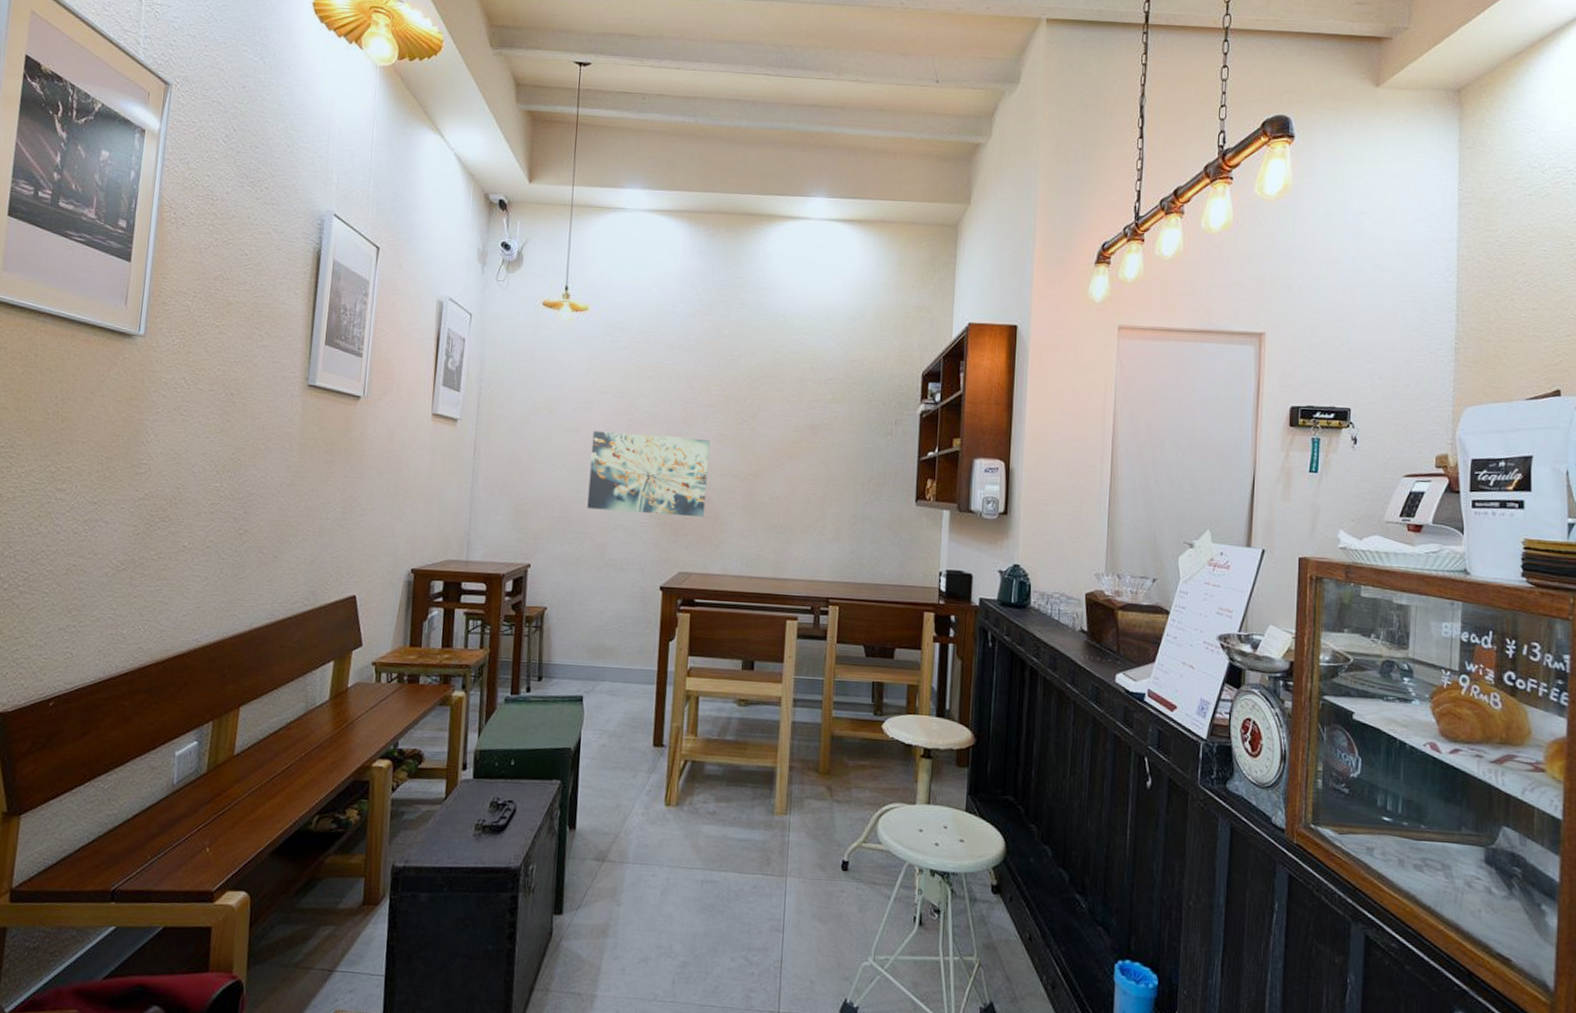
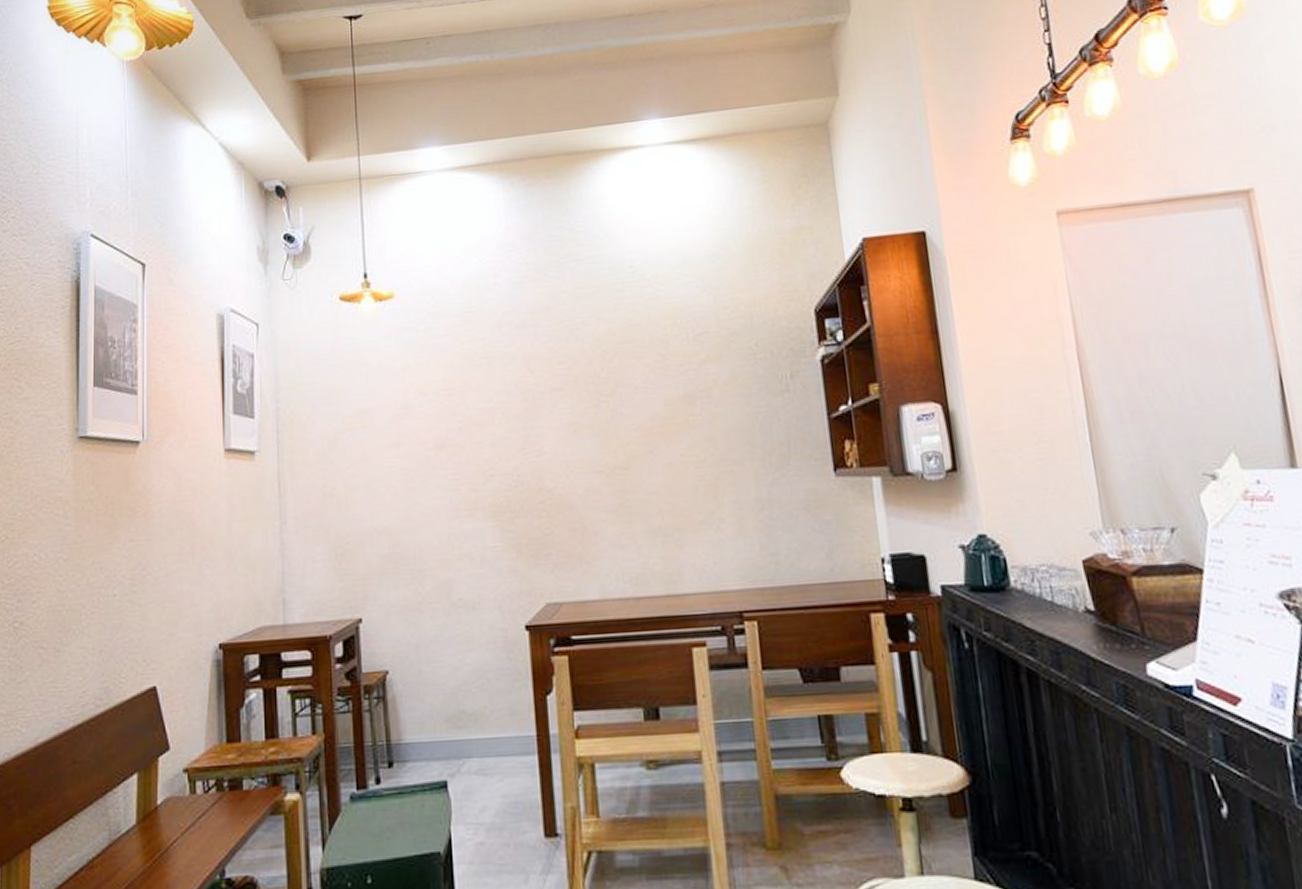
wall art: present [587,431,710,518] -> none [418,431,569,539]

